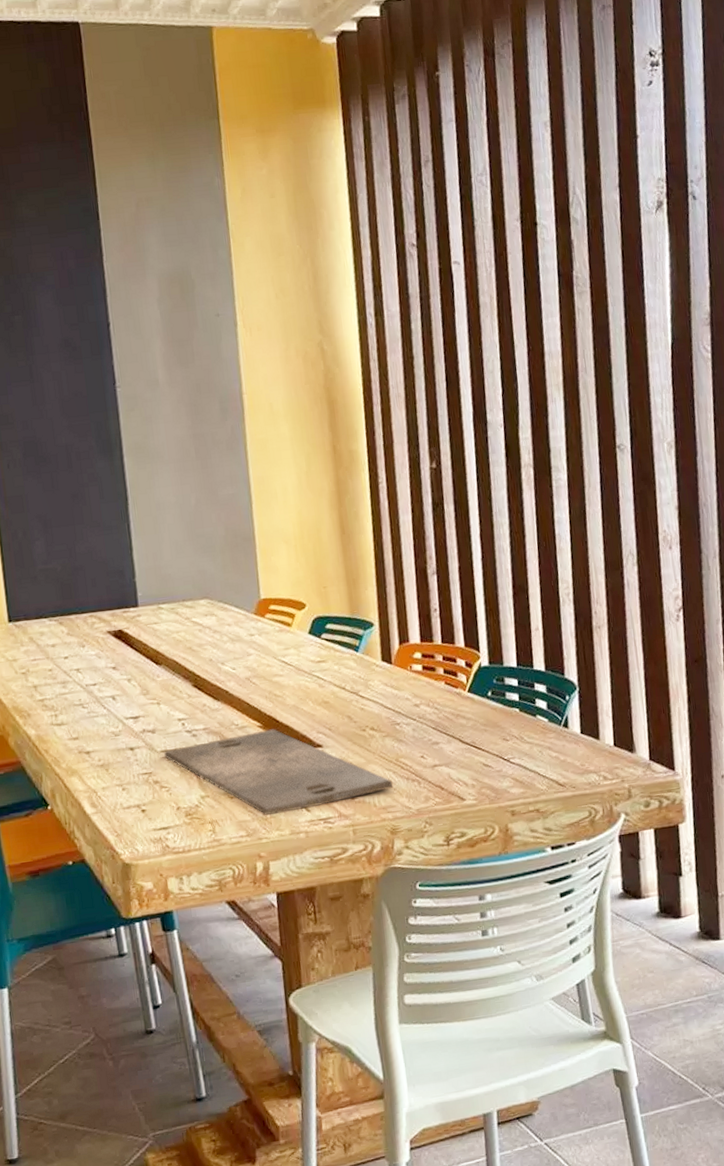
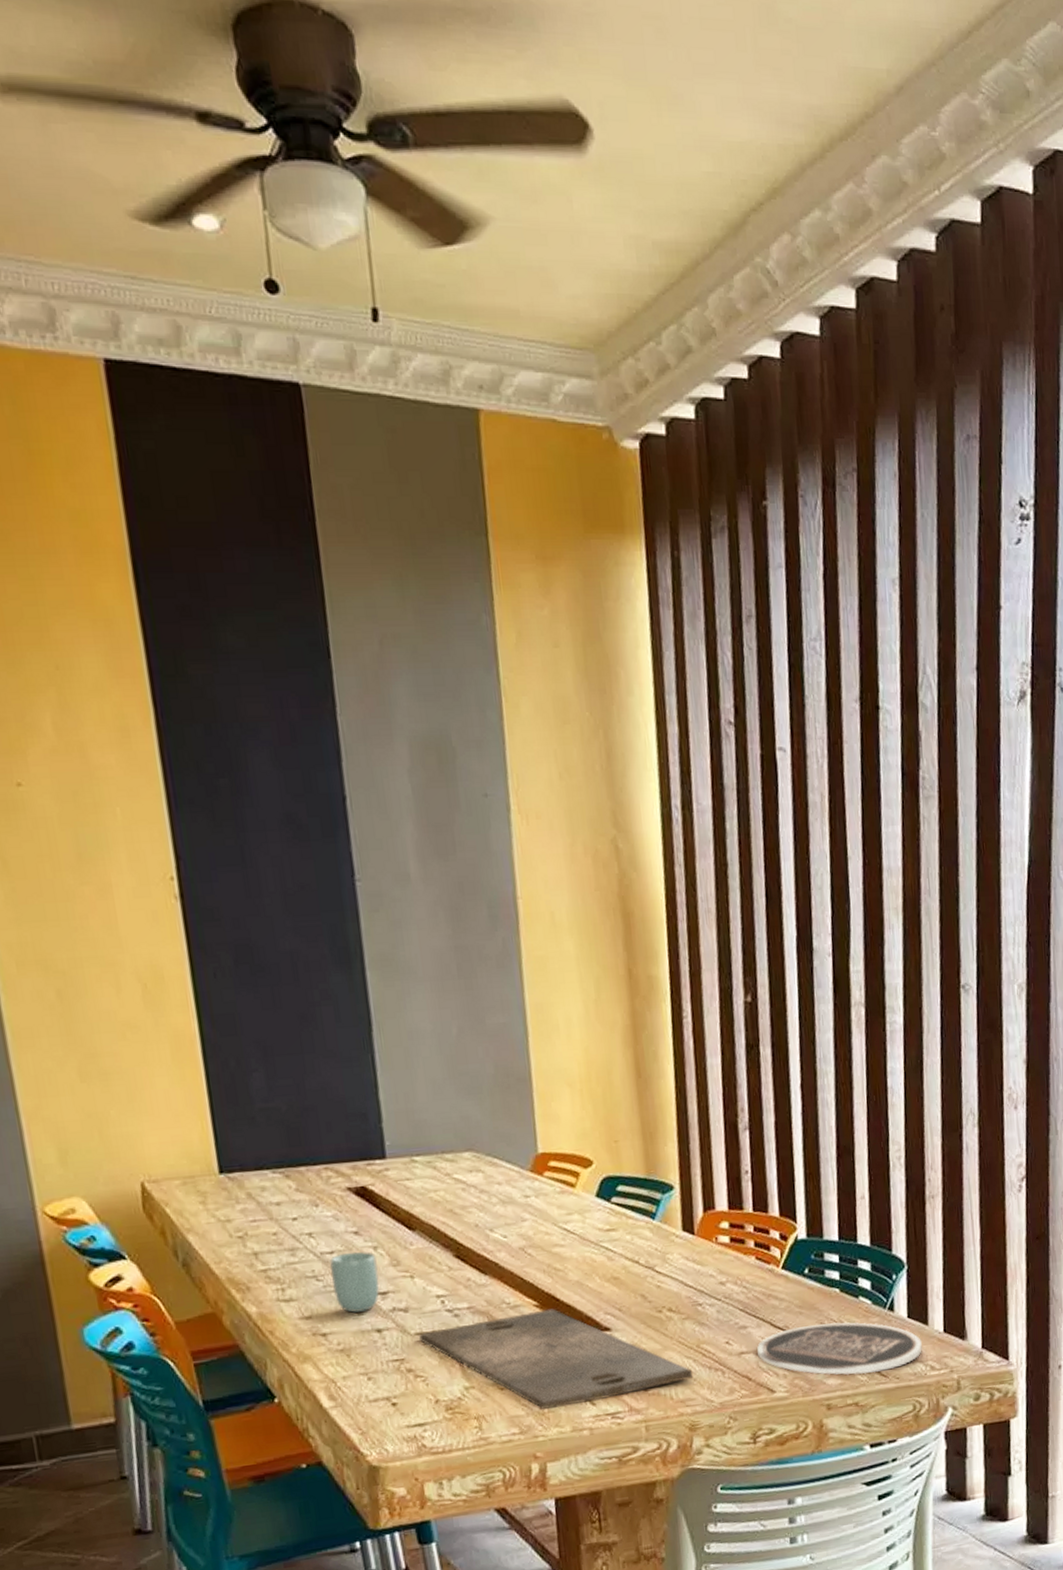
cup: none [93,683,132,735] -> present [330,1251,379,1314]
plate: none [448,737,595,785] -> present [757,1321,922,1375]

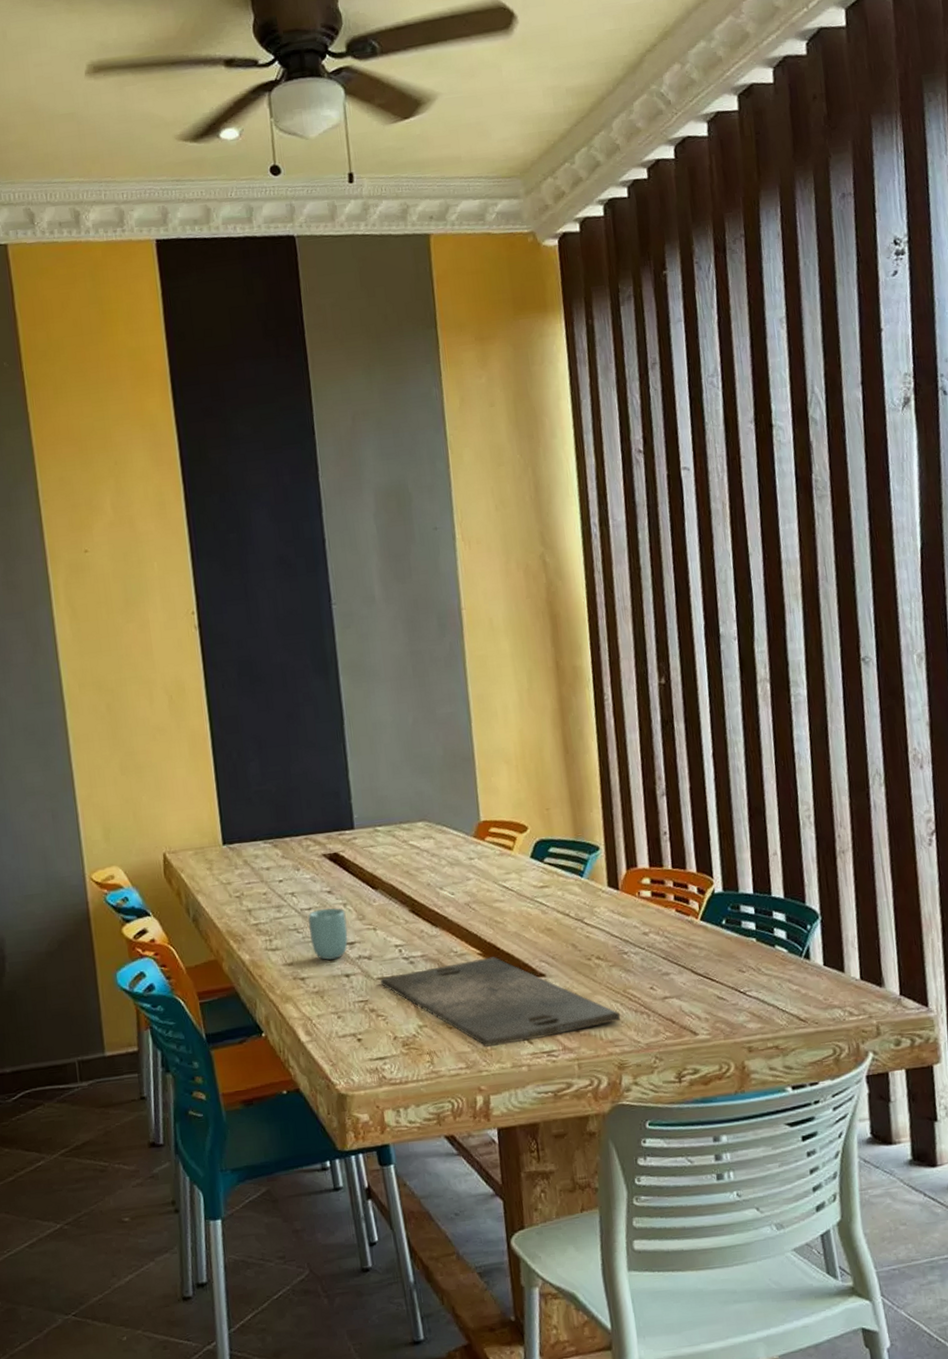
plate: present [757,1321,922,1375] -> none [679,969,840,1019]

